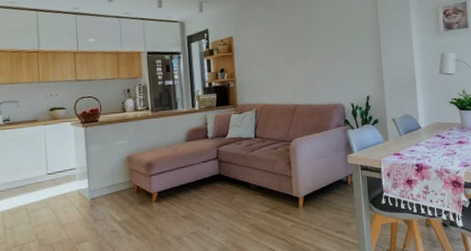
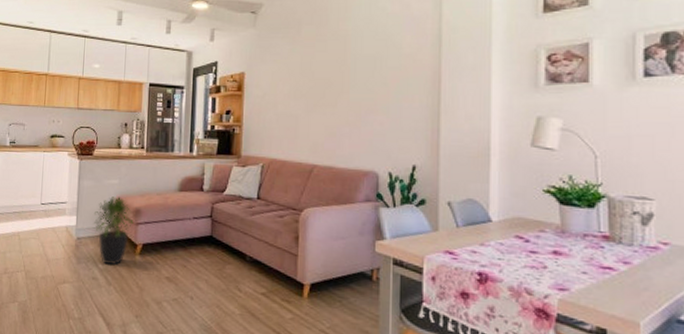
potted plant: none [106,155,147,217] -> present [94,196,134,266]

